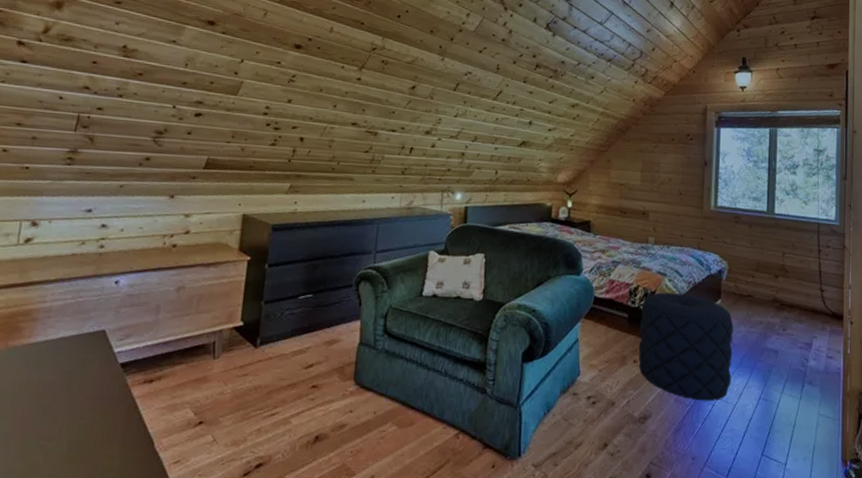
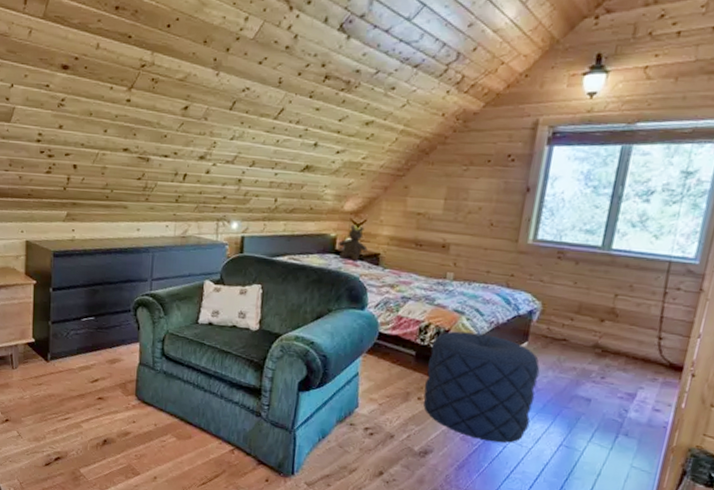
teddy bear: none [553,194,580,229] -> present [338,224,368,261]

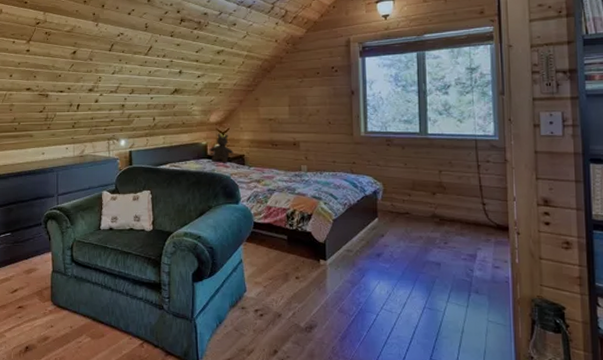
pouf: present [423,331,540,443] -> none [299,215,394,310]

